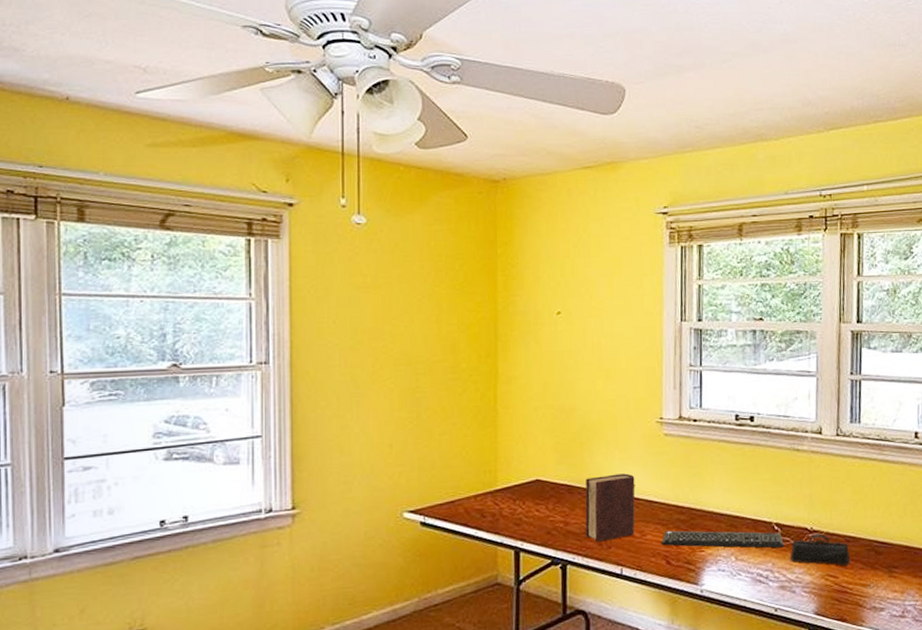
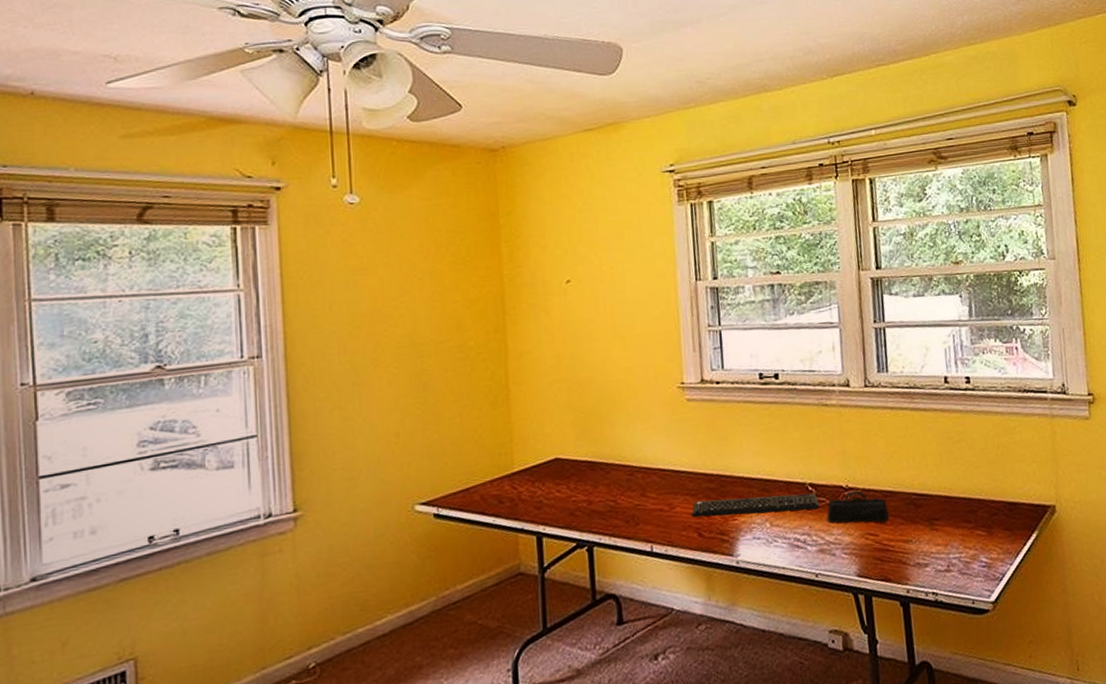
diary: present [585,473,635,543] -> none [607,444,663,520]

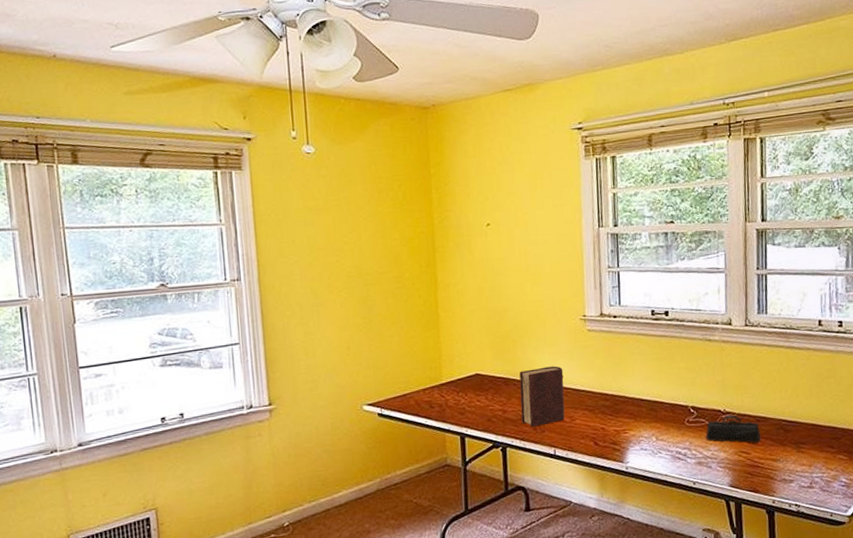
diary: none [607,444,663,520] -> present [519,366,565,428]
keyboard: present [692,493,820,518] -> none [589,414,700,429]

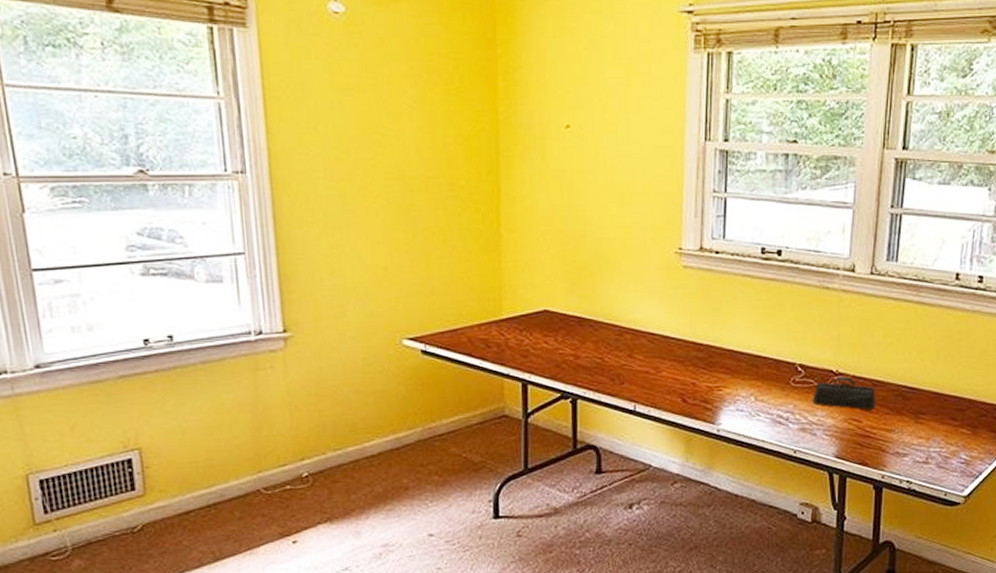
diary: present [519,366,565,428] -> none [596,306,651,378]

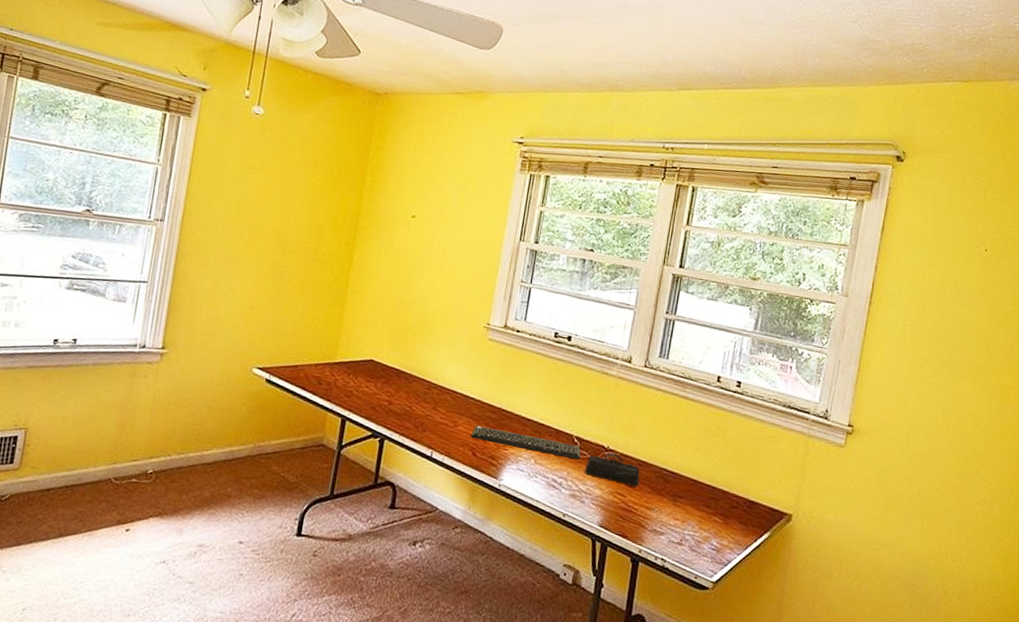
keyboard: none [678,368,807,390] -> present [471,425,581,460]

